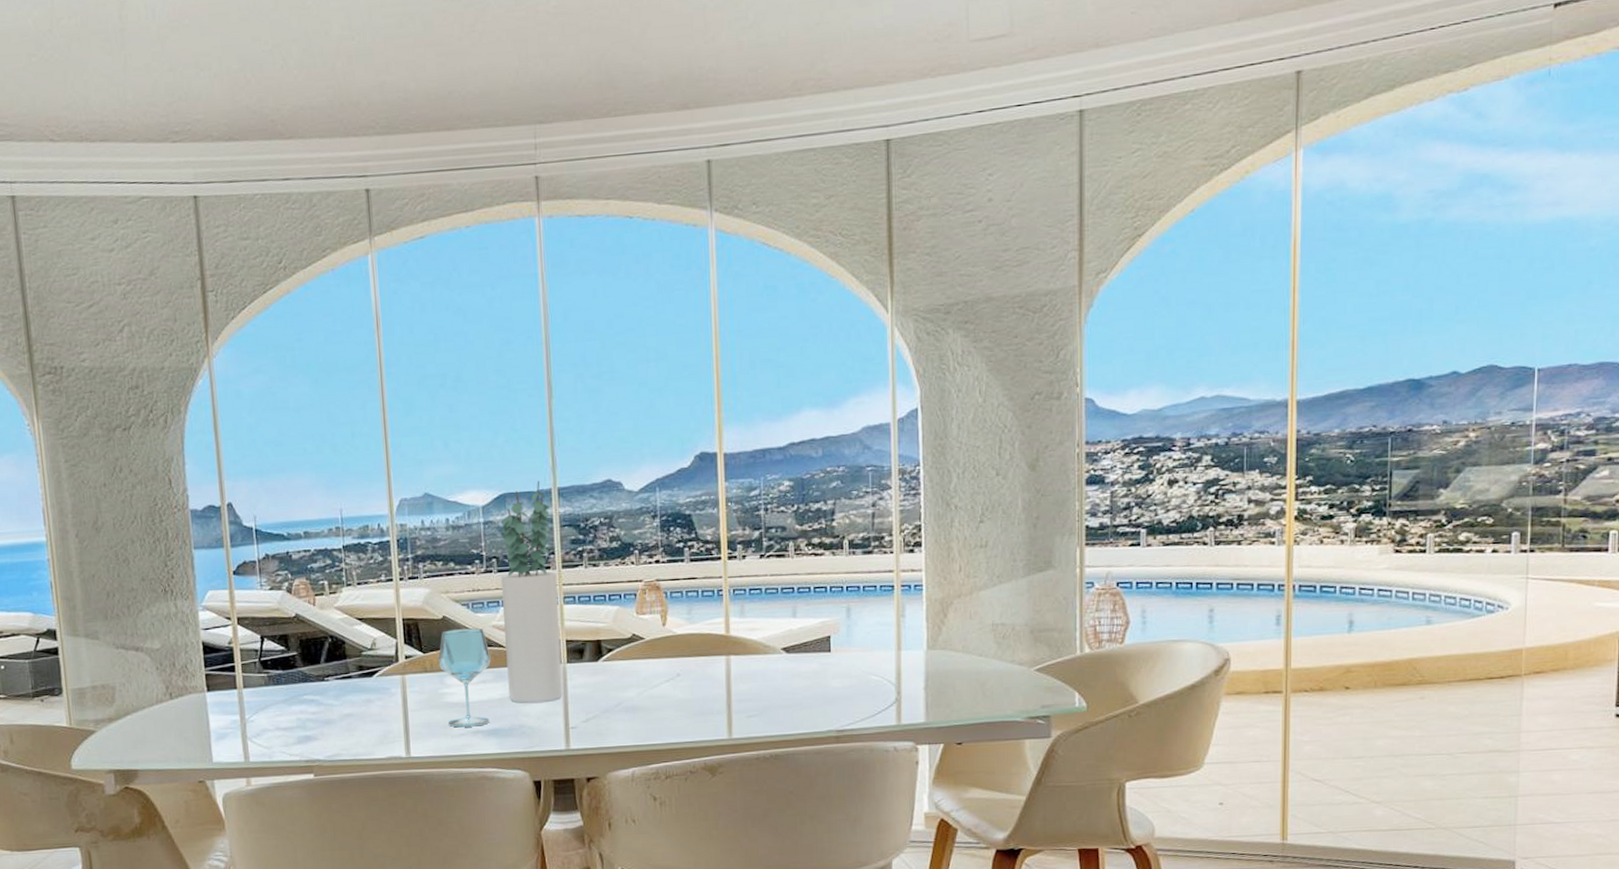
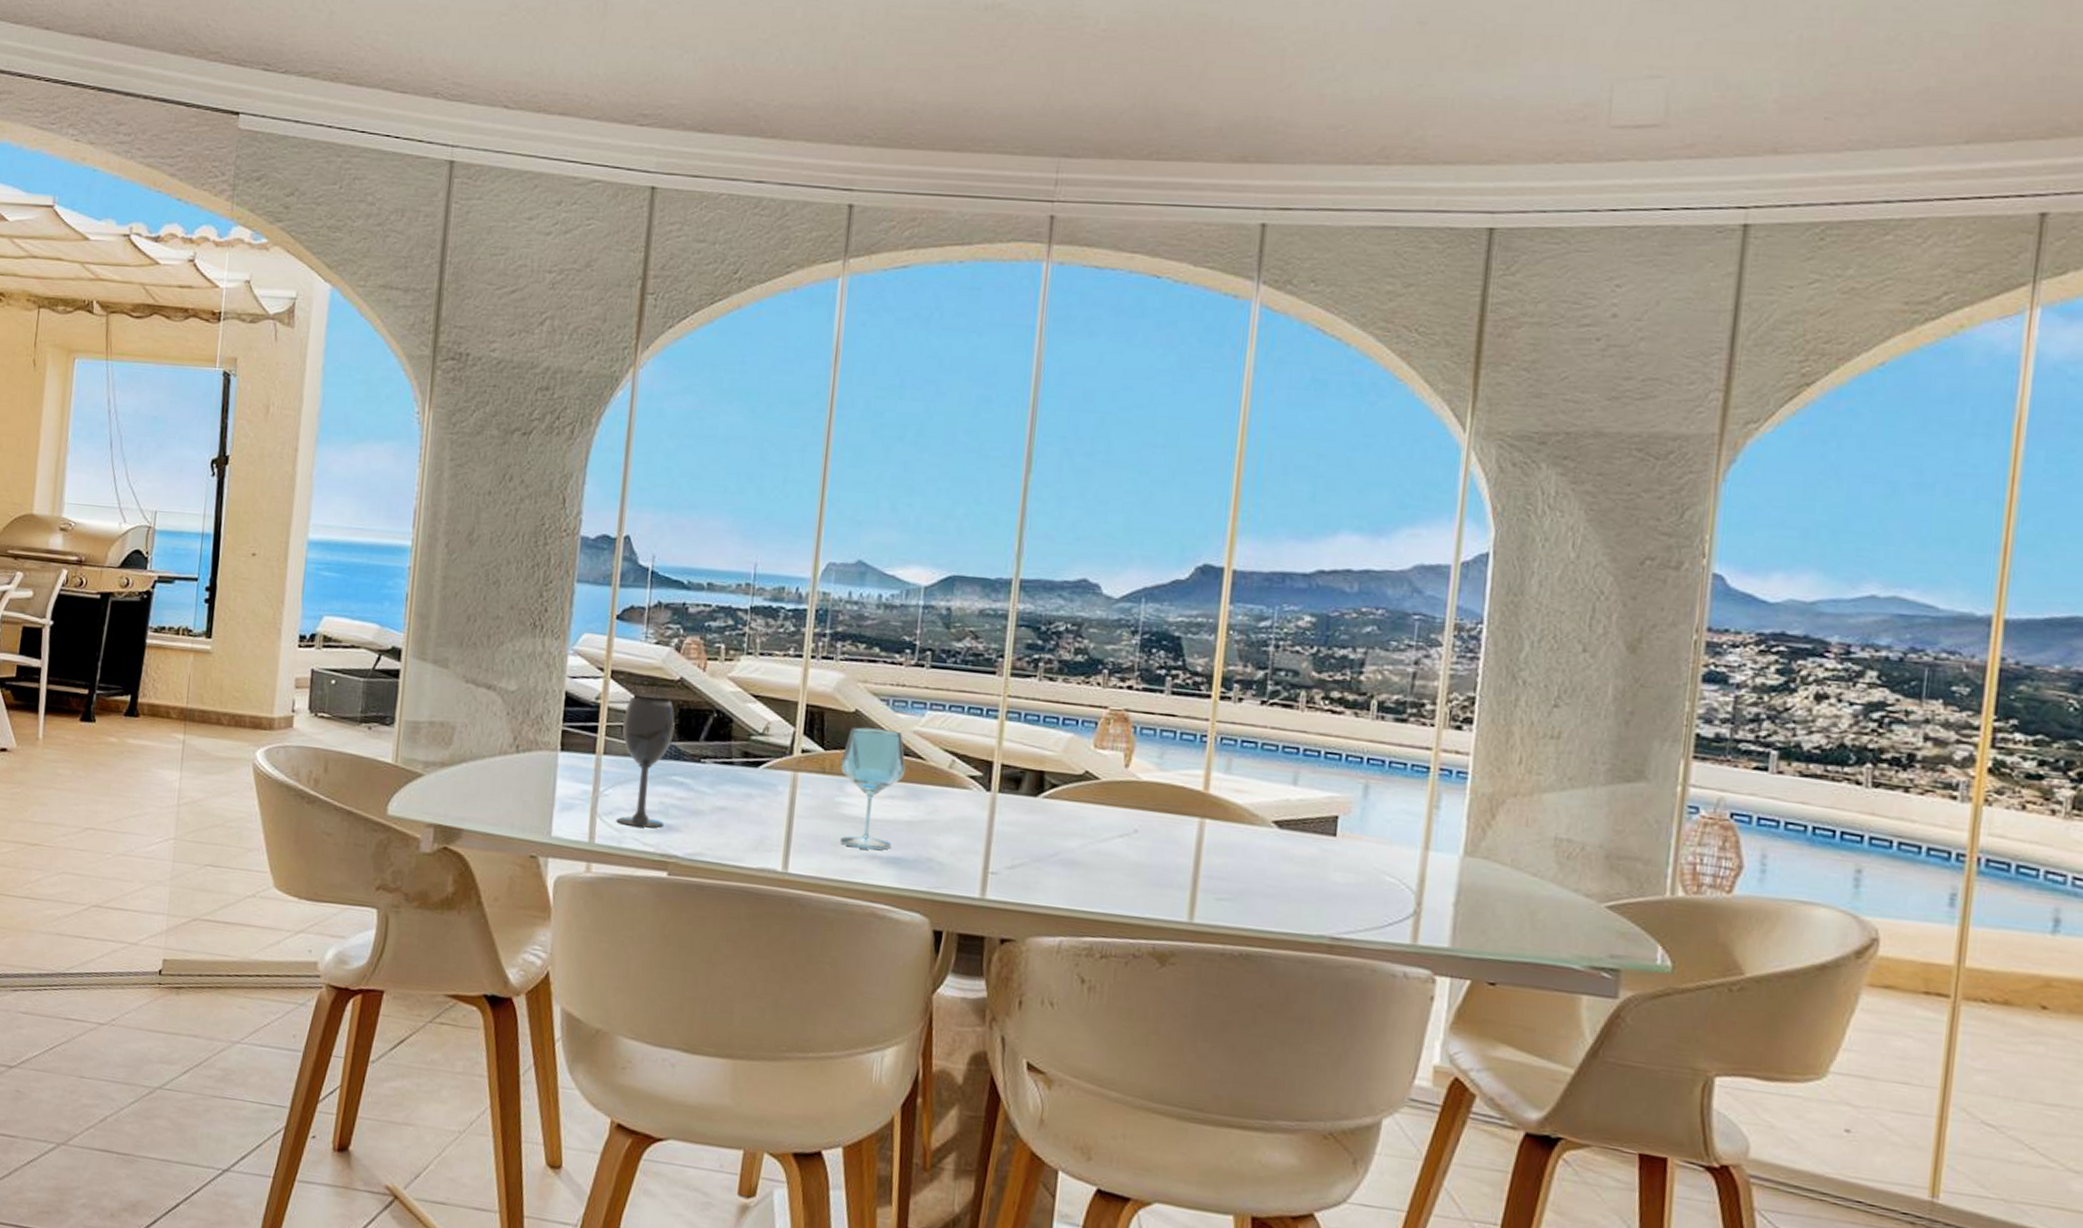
wine glass: none [254,634,303,743] -> present [616,696,675,828]
vase: present [500,481,563,704] -> none [920,567,1006,837]

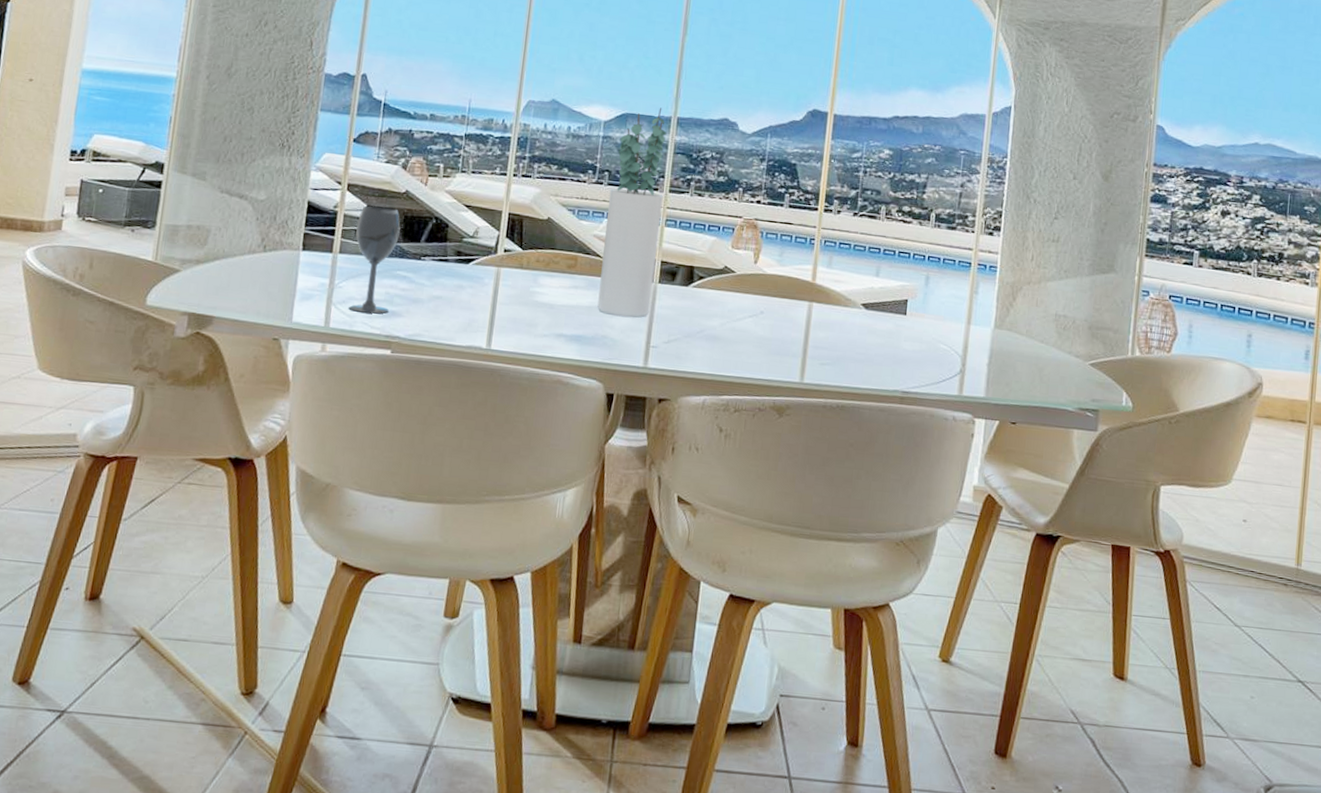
wine glass: present [839,726,906,851] -> none [533,231,587,330]
vase: none [920,567,1006,837] -> present [597,107,667,319]

